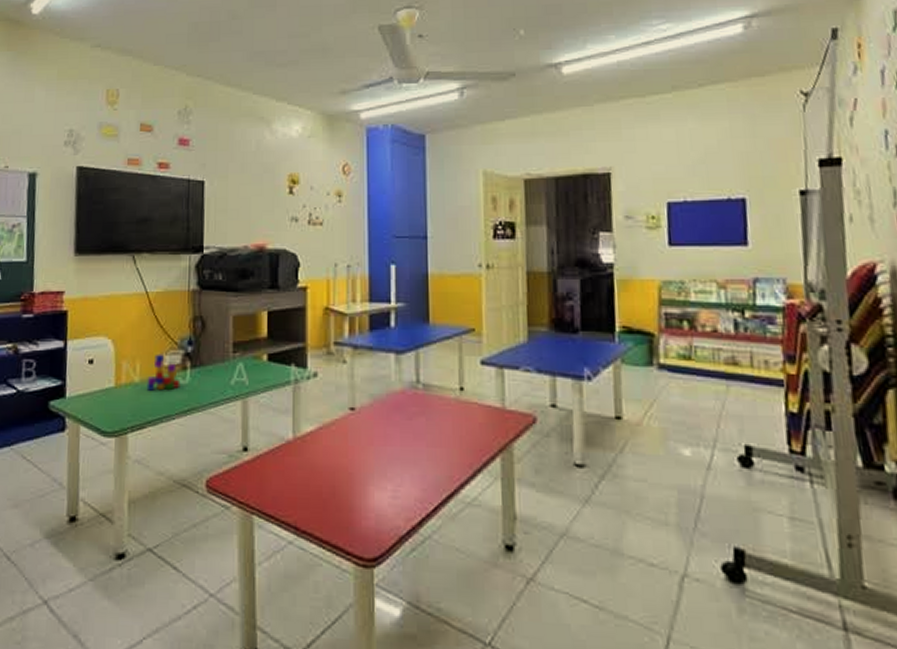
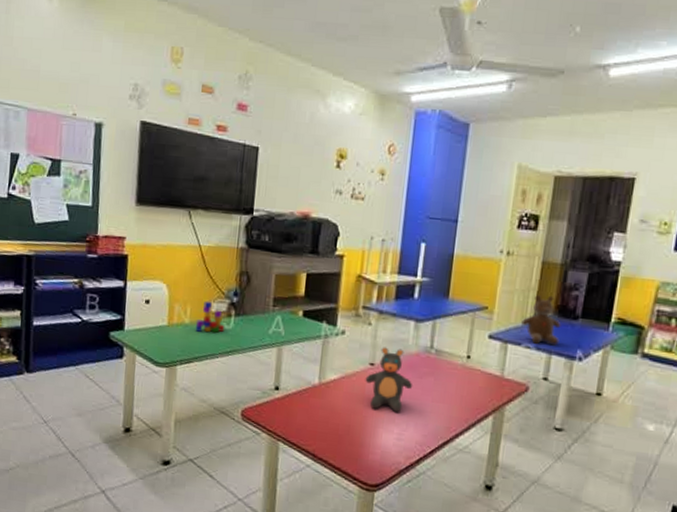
stuffed animal: none [346,387,403,465] -> present [365,347,413,413]
stuffed bear: none [515,308,562,366] -> present [521,295,561,346]

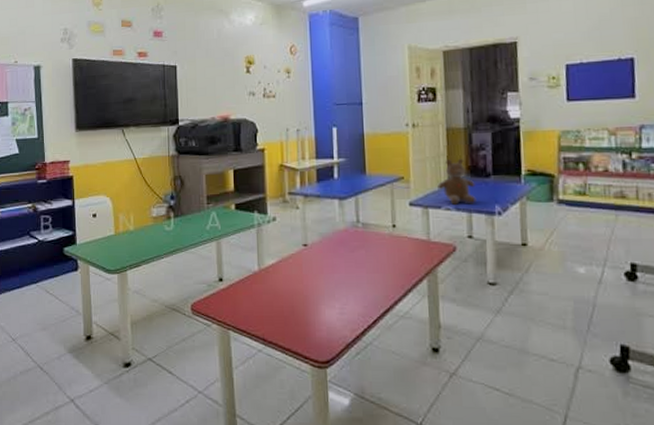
toy blocks: present [195,301,225,334] -> none [139,207,167,237]
stuffed animal: present [365,347,413,413] -> none [301,227,347,288]

